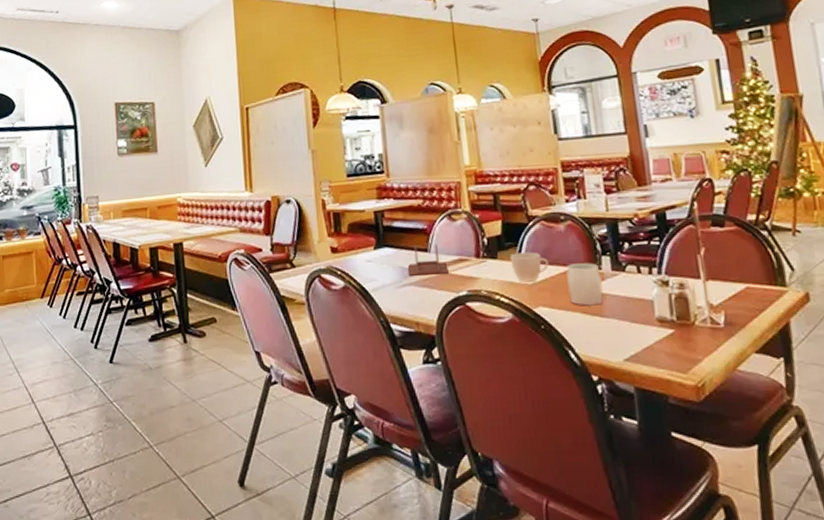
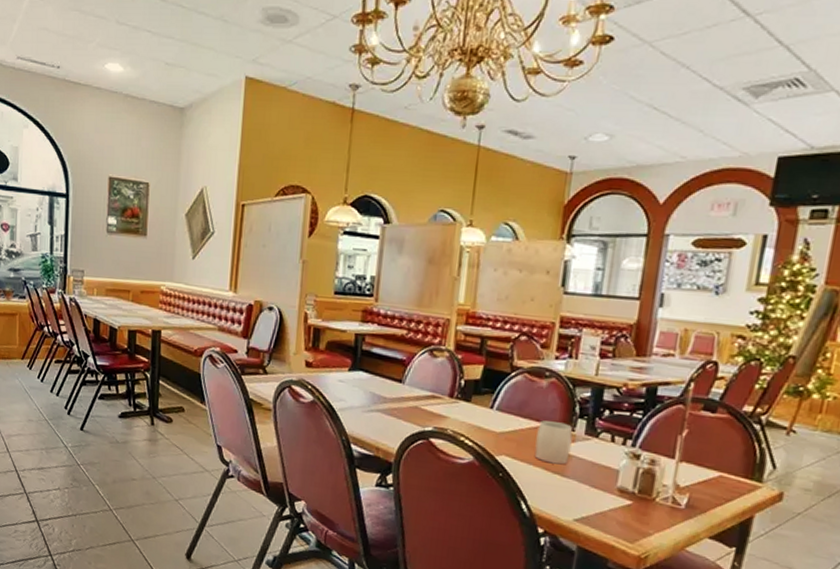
napkin holder: present [408,243,449,276] -> none [379,374,419,407]
cup: present [510,252,549,282] -> none [483,399,522,431]

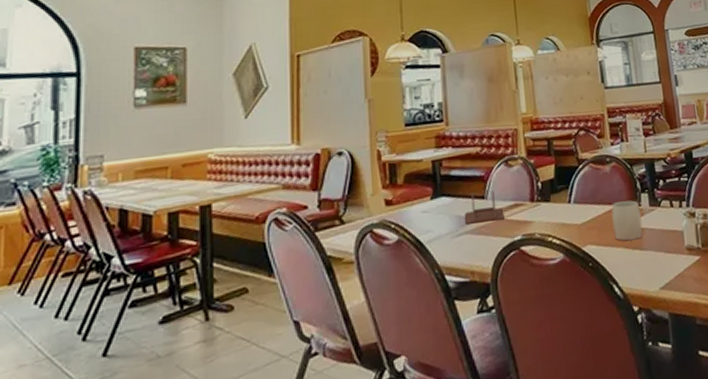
napkin holder: none [379,374,419,407] -> present [465,190,504,224]

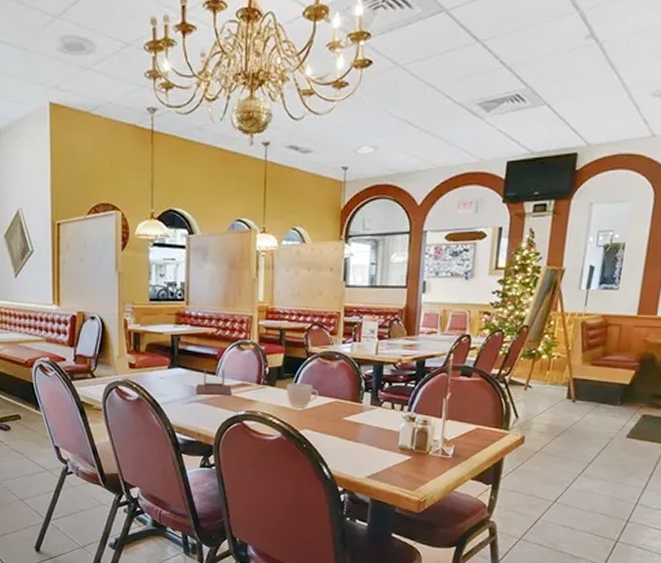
cup: none [562,193,596,223] -> present [286,383,319,408]
mug: present [611,200,643,241] -> none [331,396,361,432]

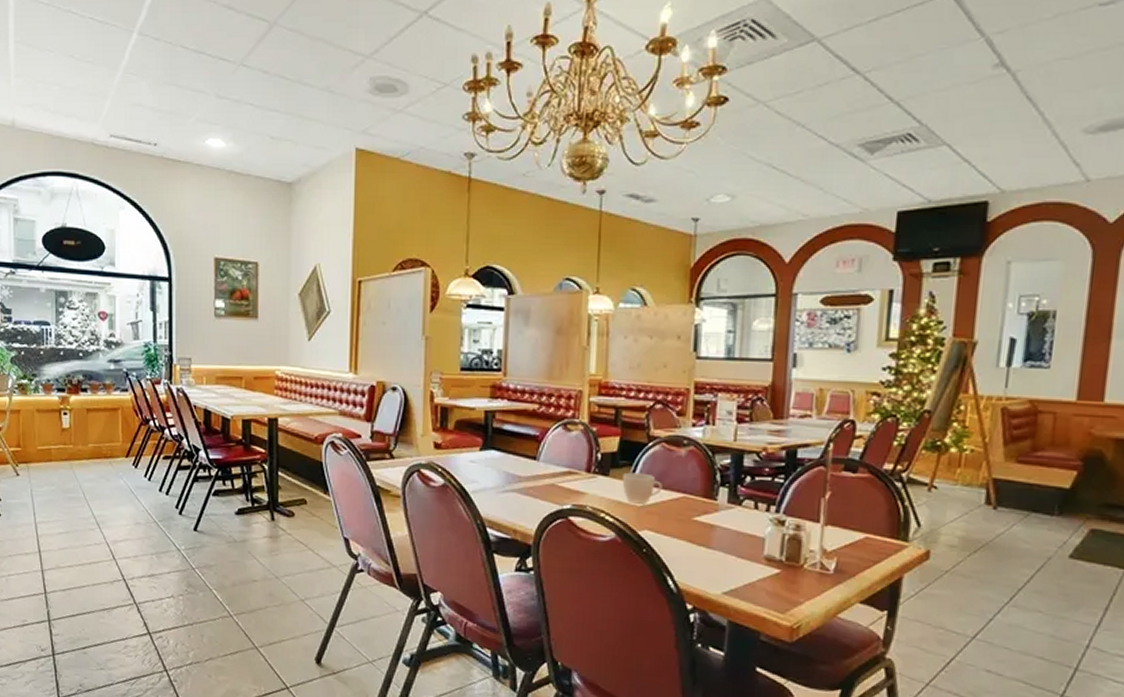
napkin holder: present [197,368,232,395] -> none [513,451,555,485]

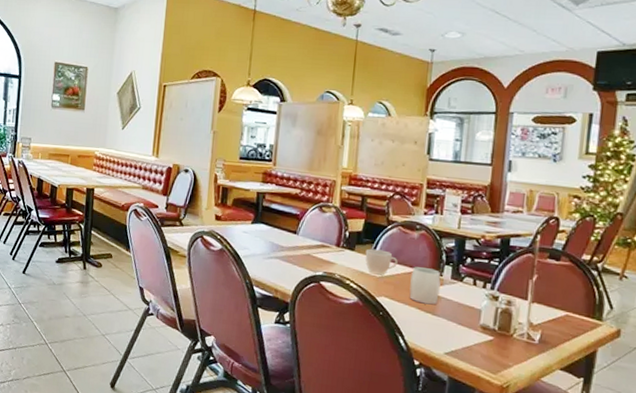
mug: none [677,491,716,536] -> present [409,267,441,305]

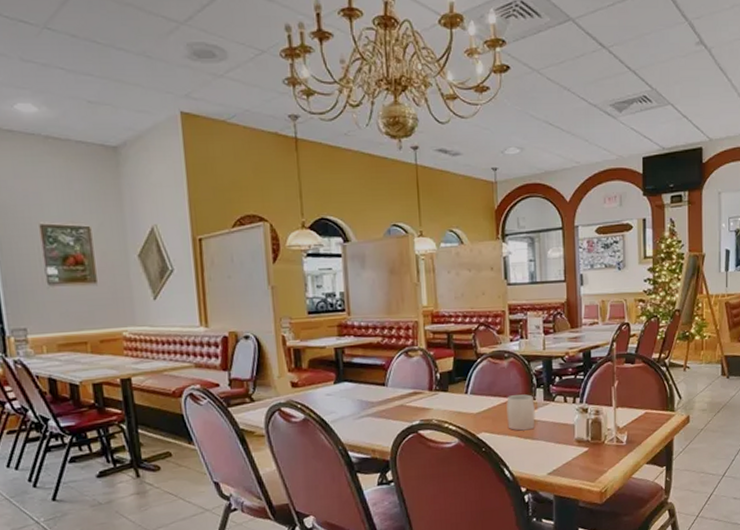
cup: present [365,248,398,276] -> none [459,385,492,412]

